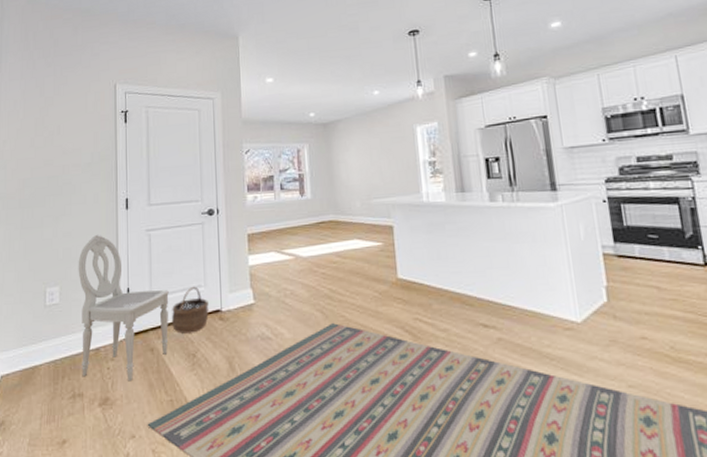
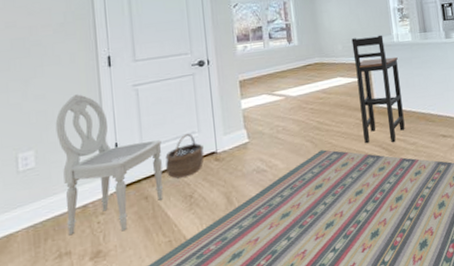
bar stool: none [372,192,434,326] -> present [351,35,405,144]

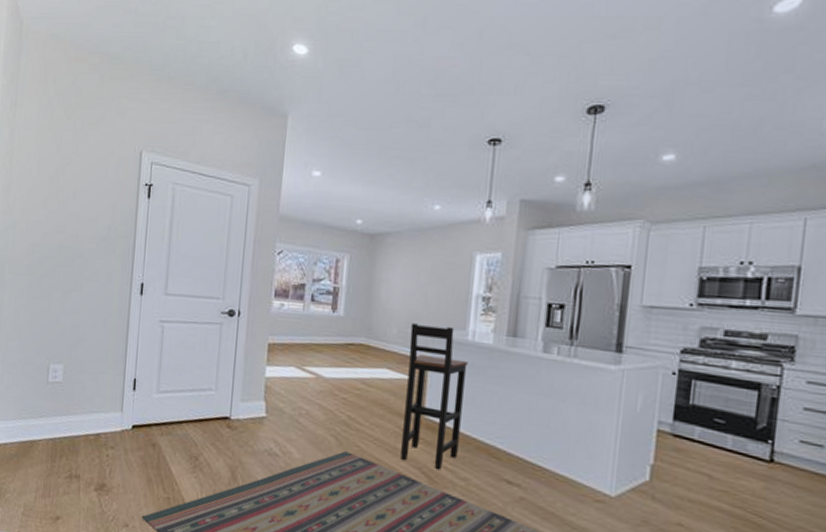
dining chair: present [55,94,164,236] -> none [80,317,177,473]
wicker basket: present [165,133,204,178] -> none [176,388,218,435]

